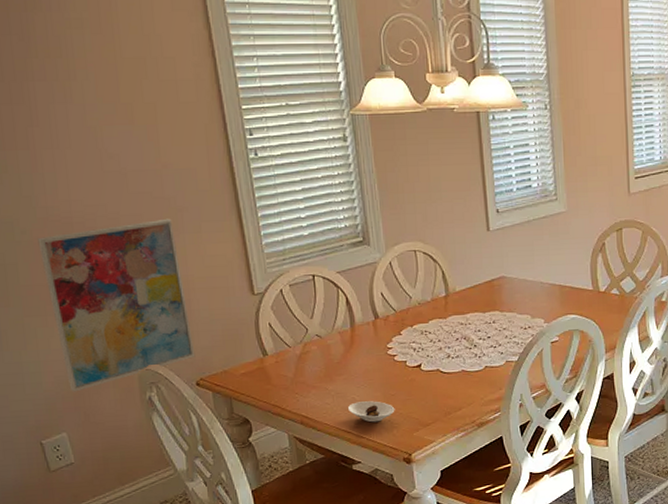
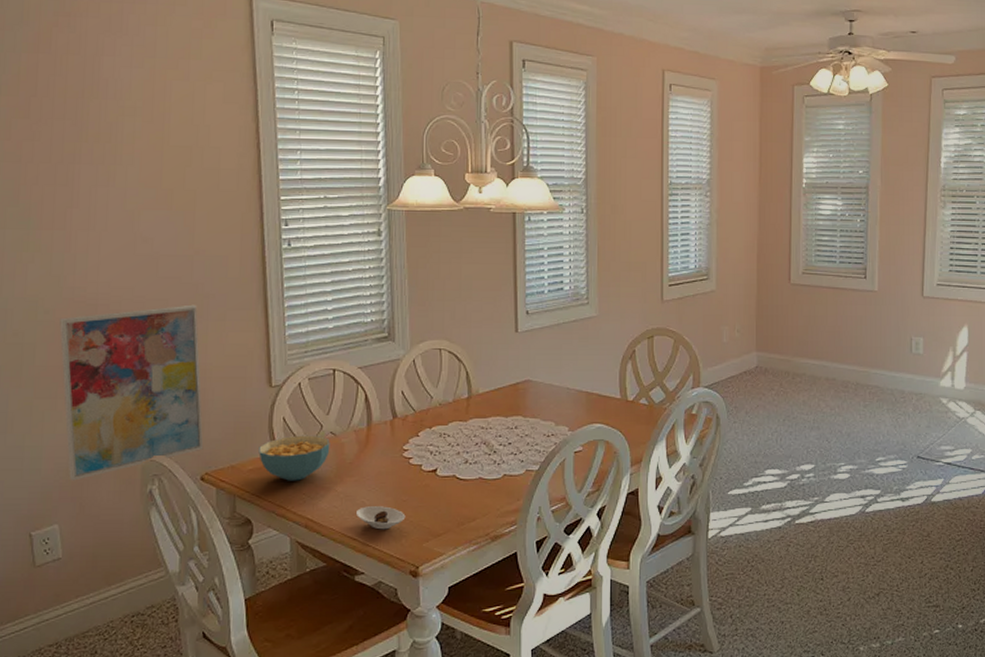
cereal bowl: none [248,338,317,382] -> present [259,435,330,481]

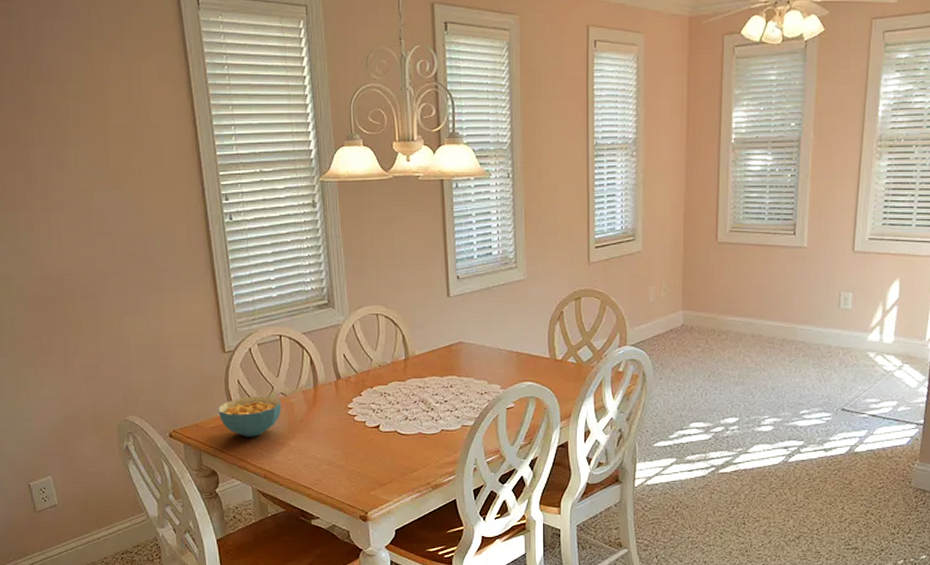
wall art: present [59,304,204,481] -> none [32,278,170,438]
saucer: present [356,506,406,530] -> none [309,459,353,480]

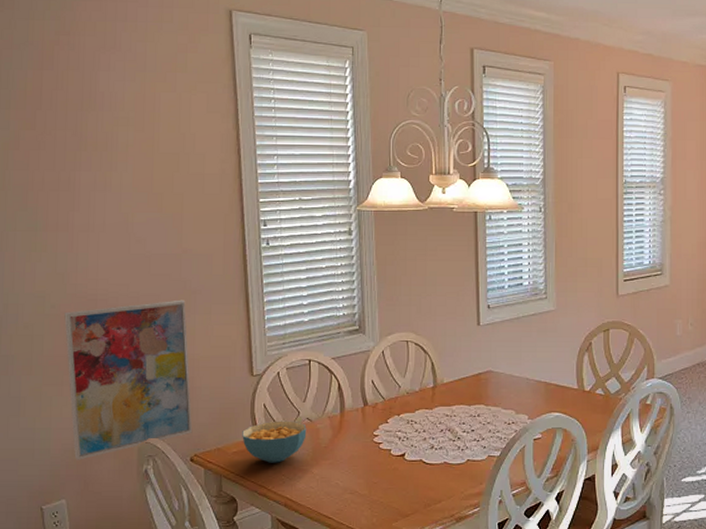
wall art: none [32,278,170,438] -> present [64,299,193,460]

